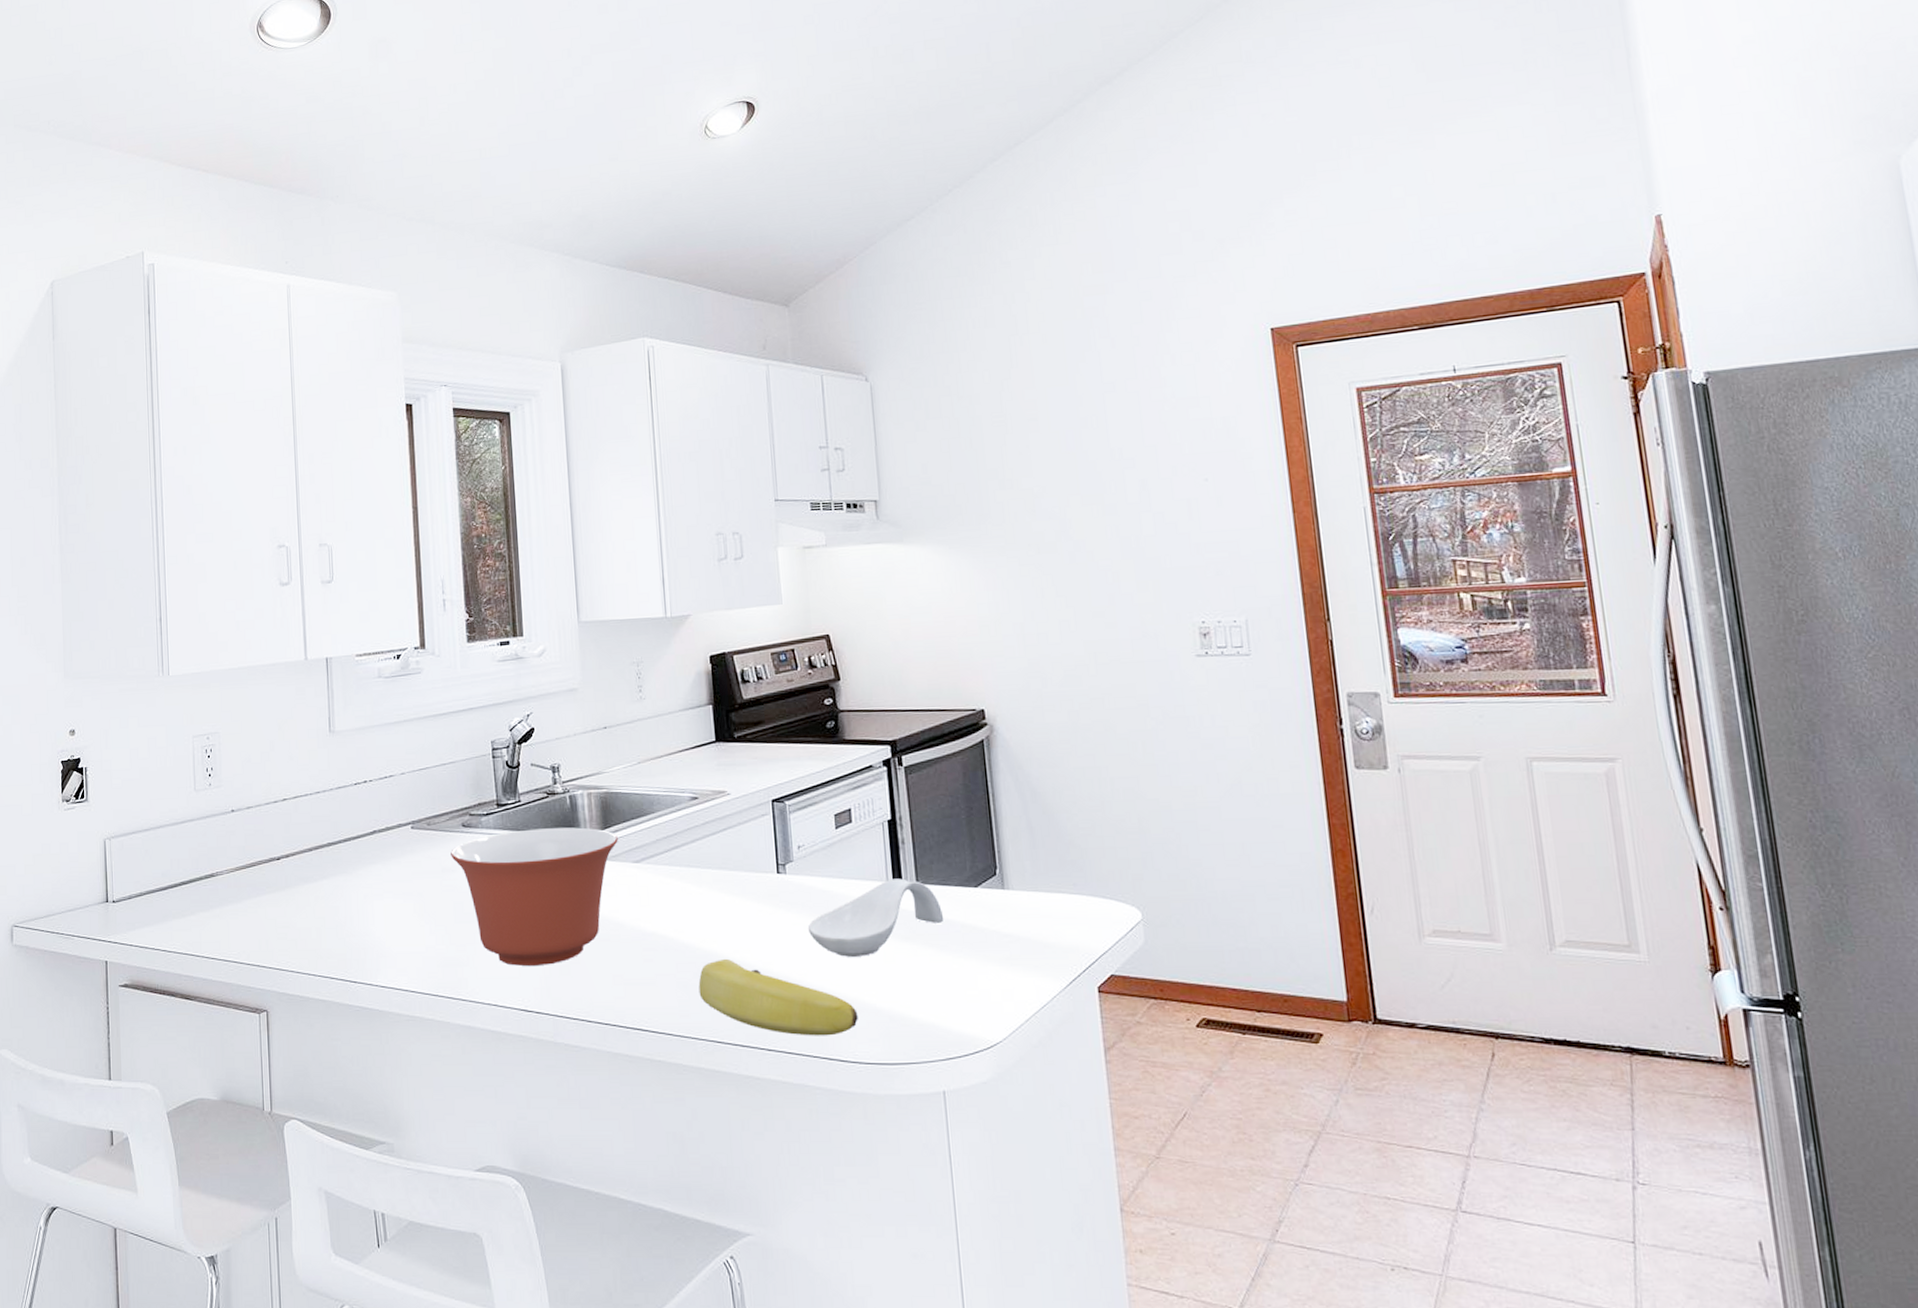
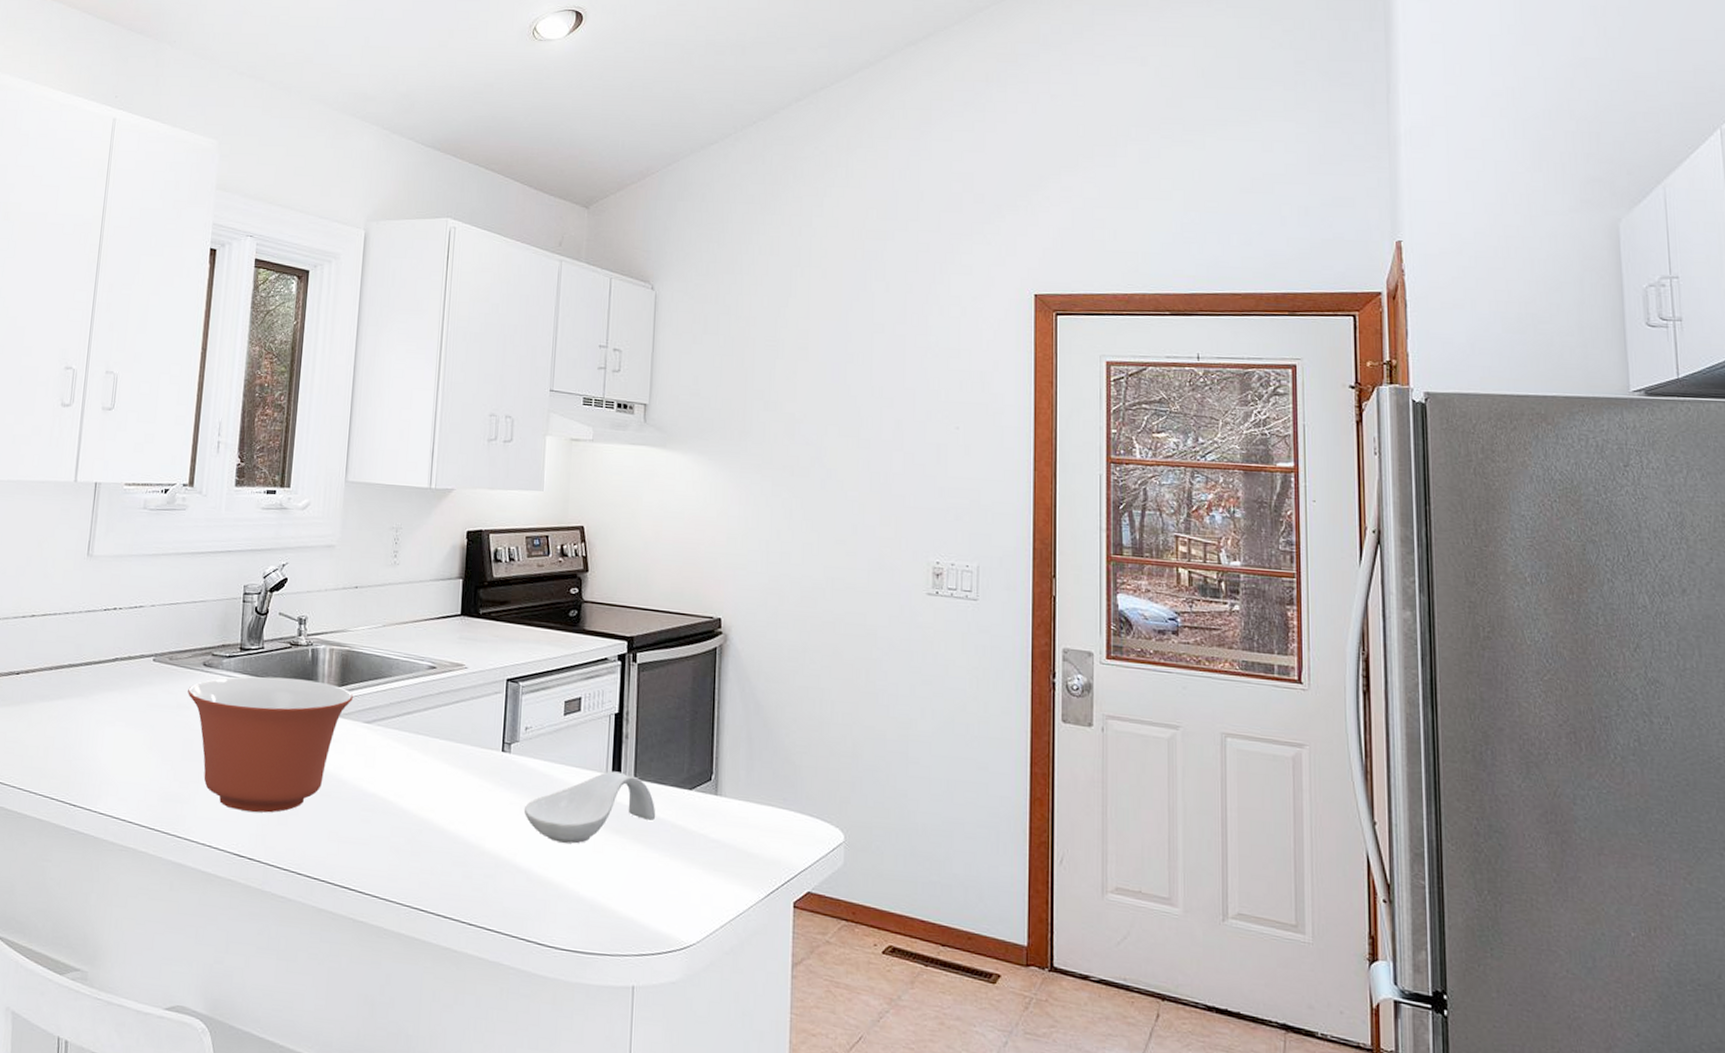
banana: present [698,958,858,1036] -> none [410,828,561,918]

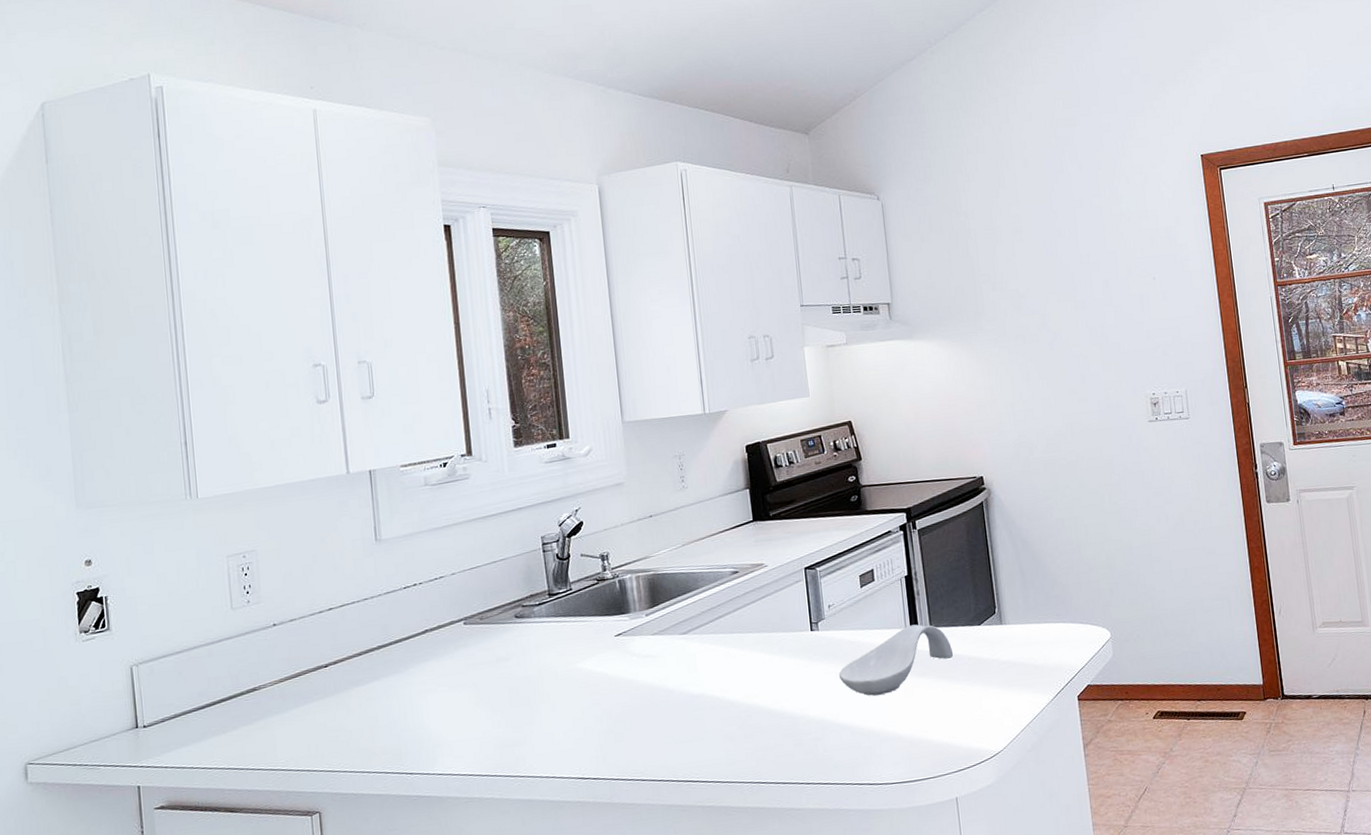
mixing bowl: present [188,676,353,813] -> none [504,607,666,739]

